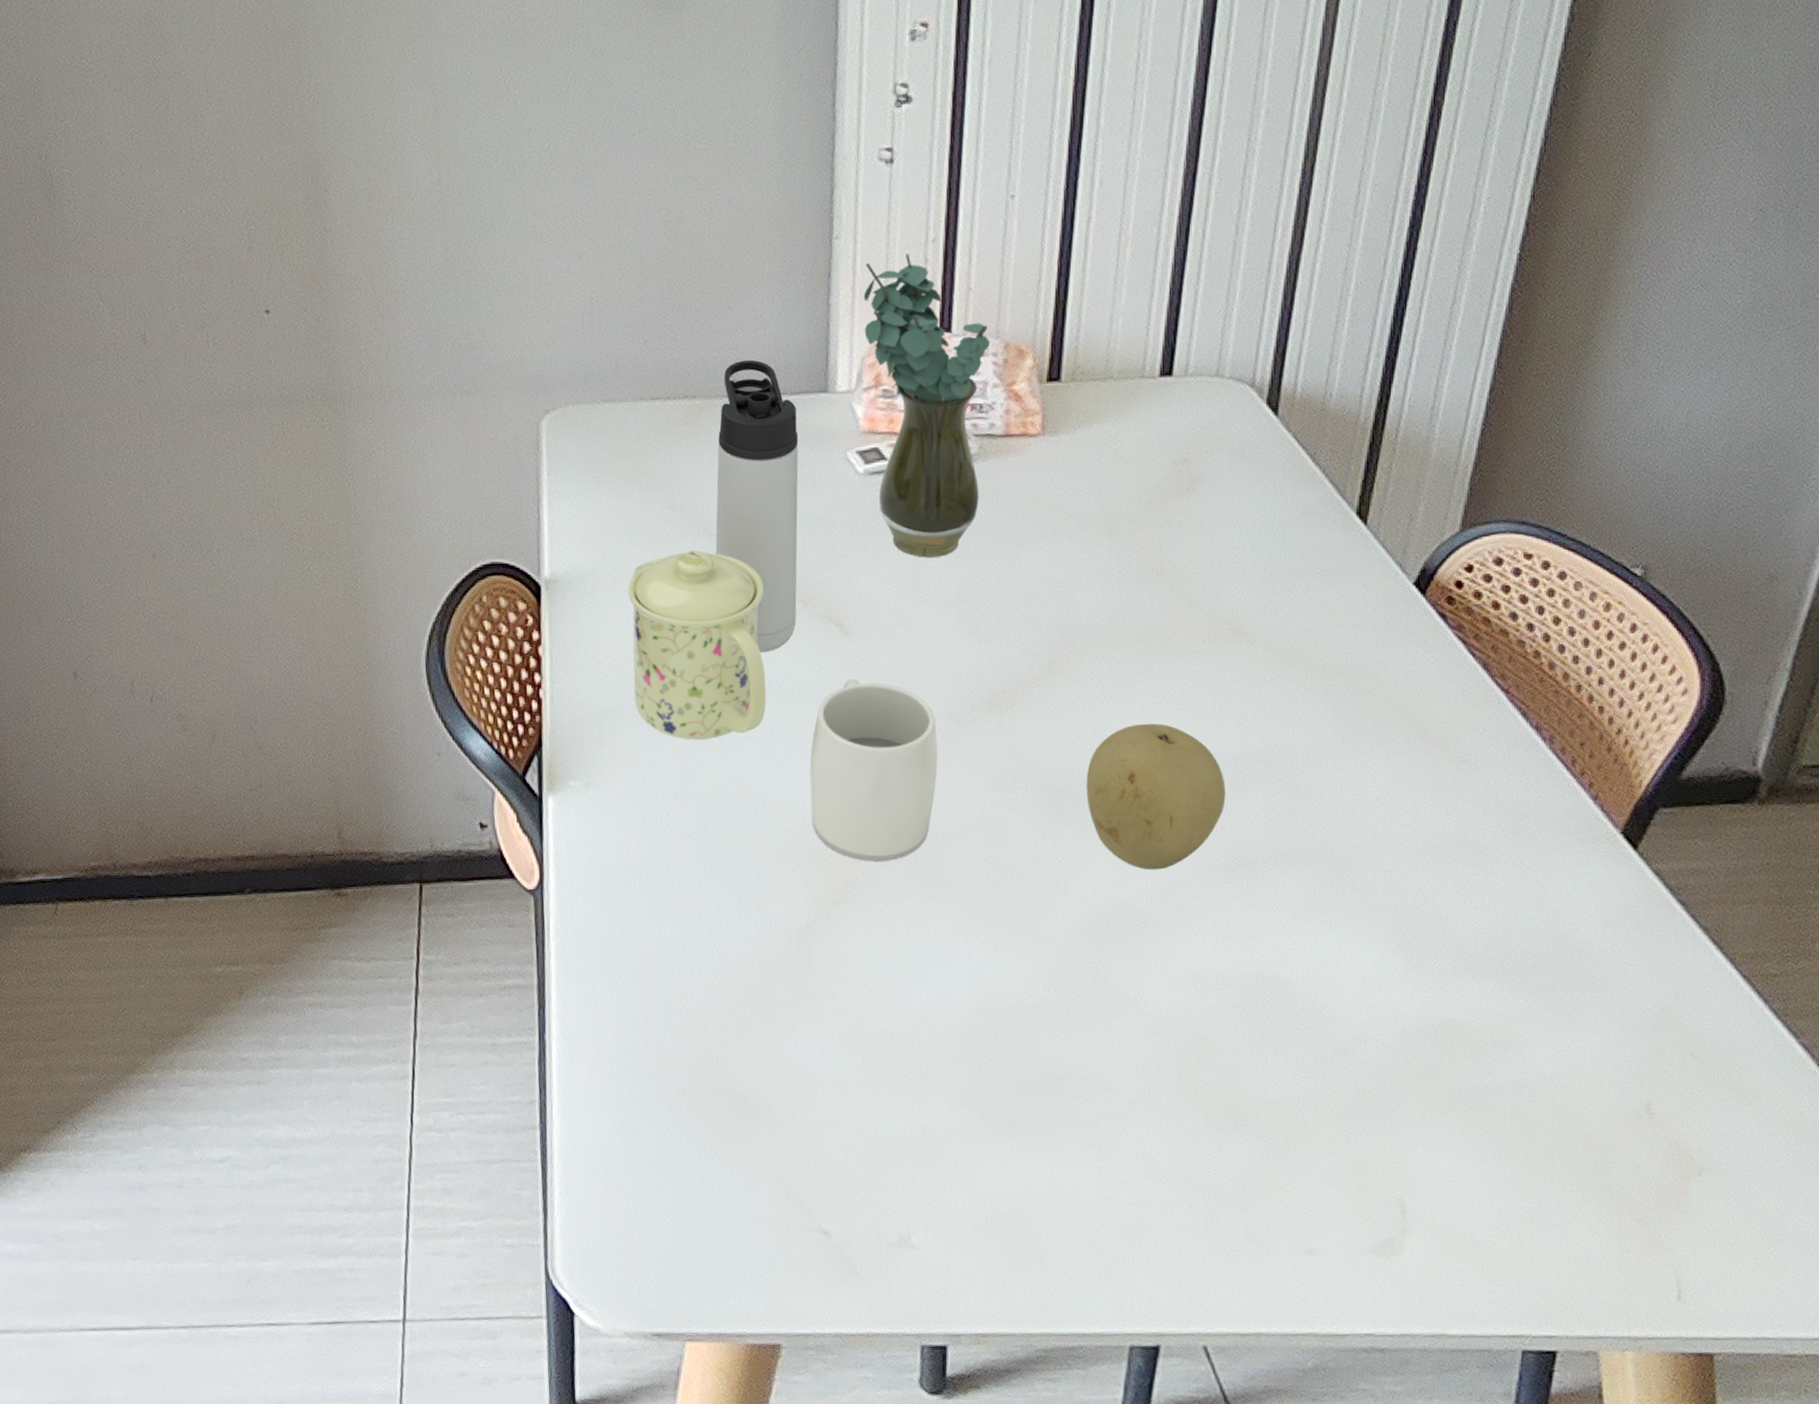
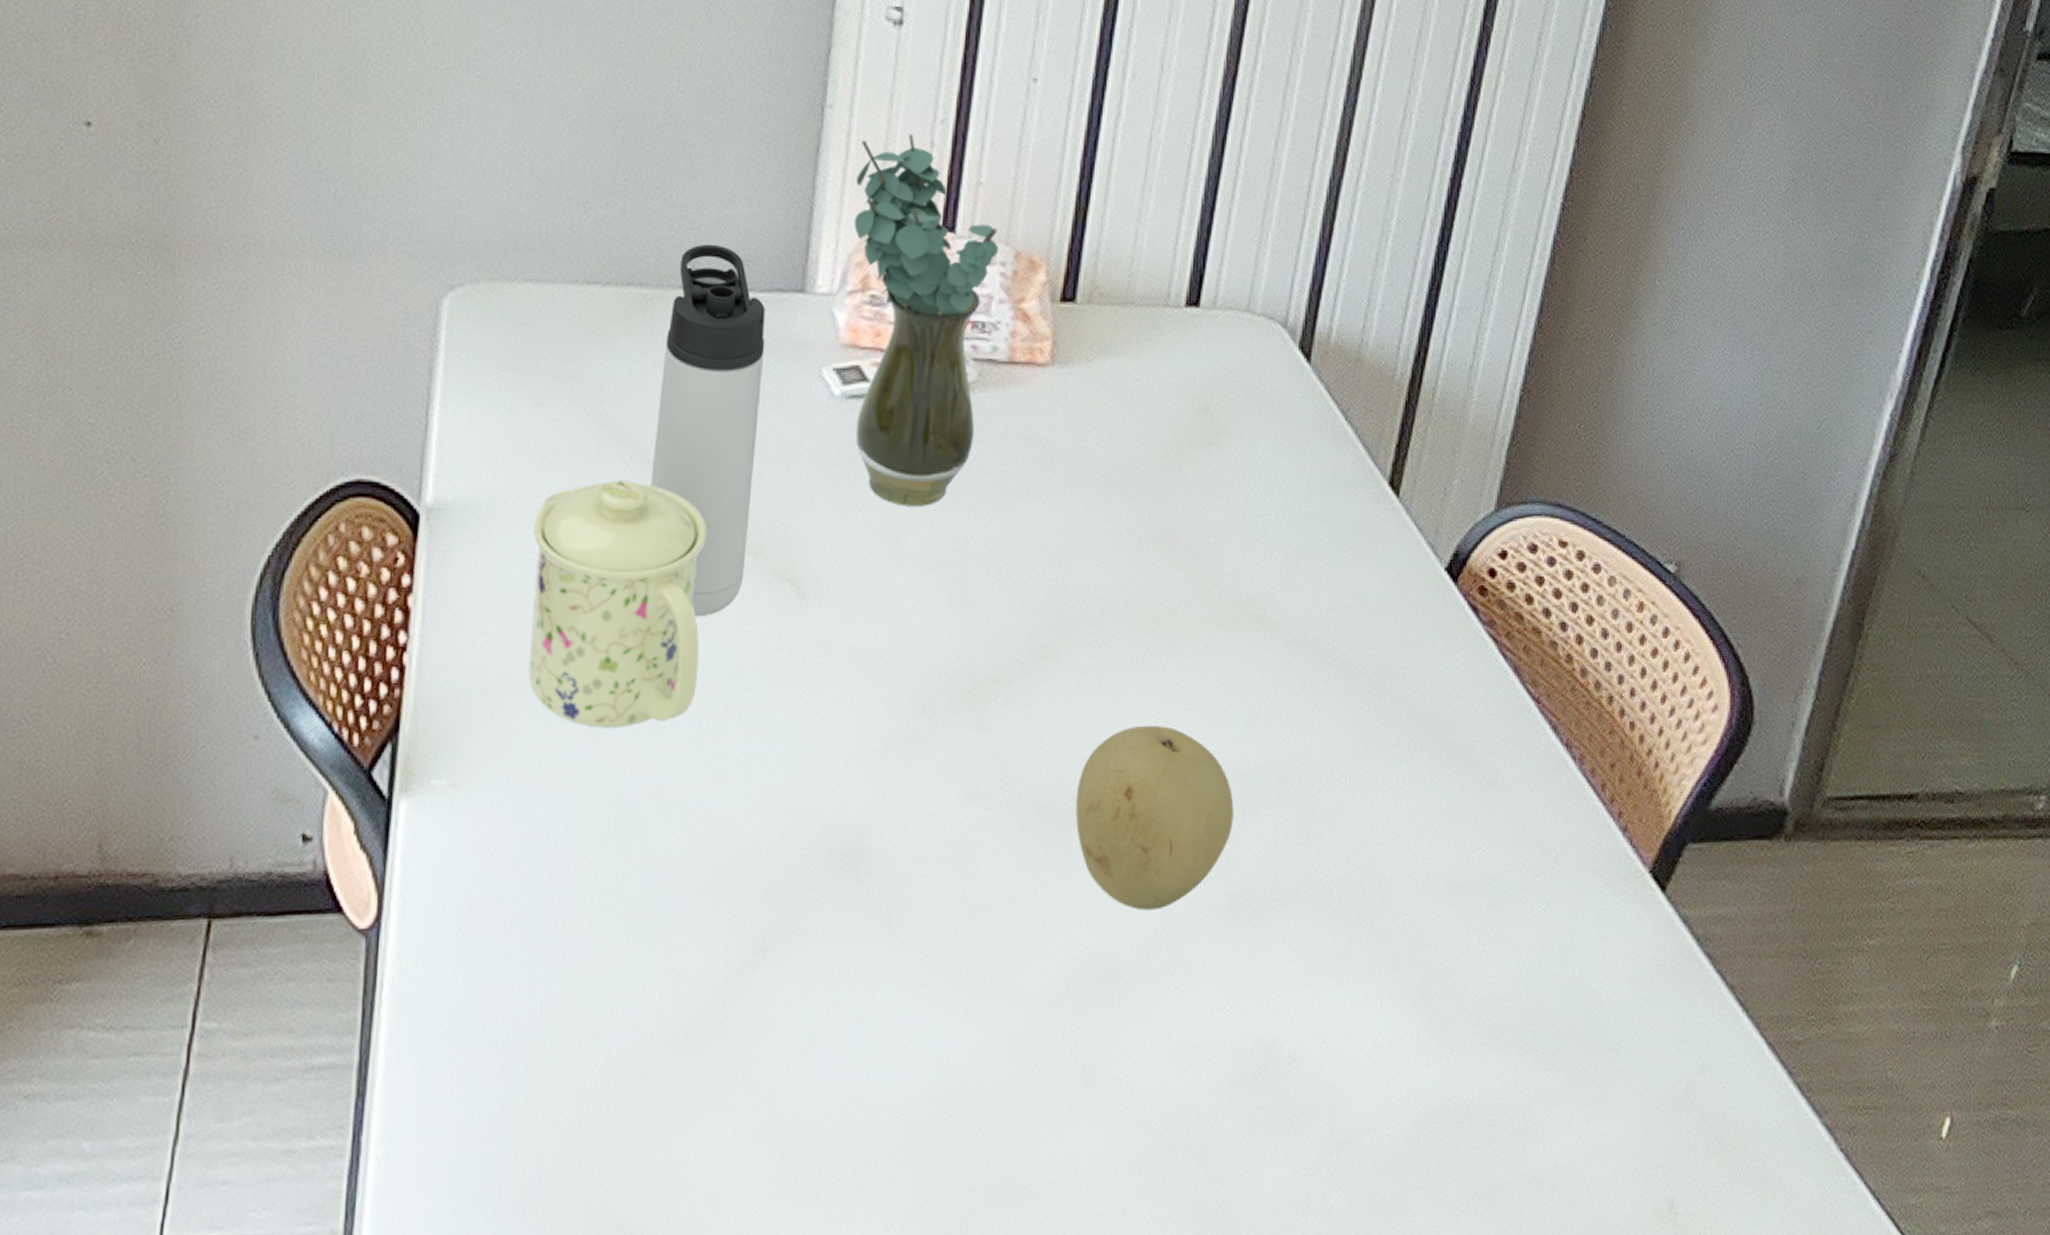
mug: present [809,679,938,862] -> none [741,655,905,895]

